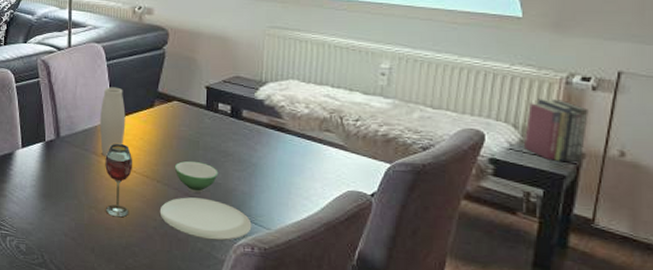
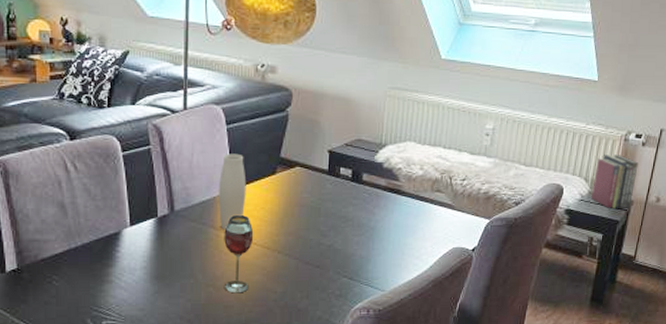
plate: present [159,197,252,241] -> none [280,266,368,307]
bowl: present [174,160,219,193] -> none [295,228,339,261]

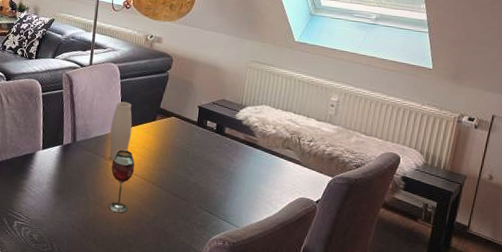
books: present [590,155,638,209] -> none [426,132,471,183]

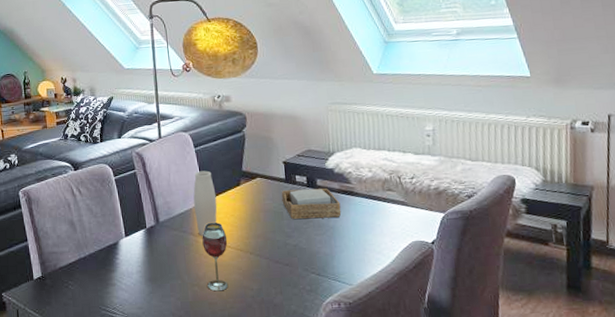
napkin holder: none [190,132,243,166] -> present [281,188,342,220]

